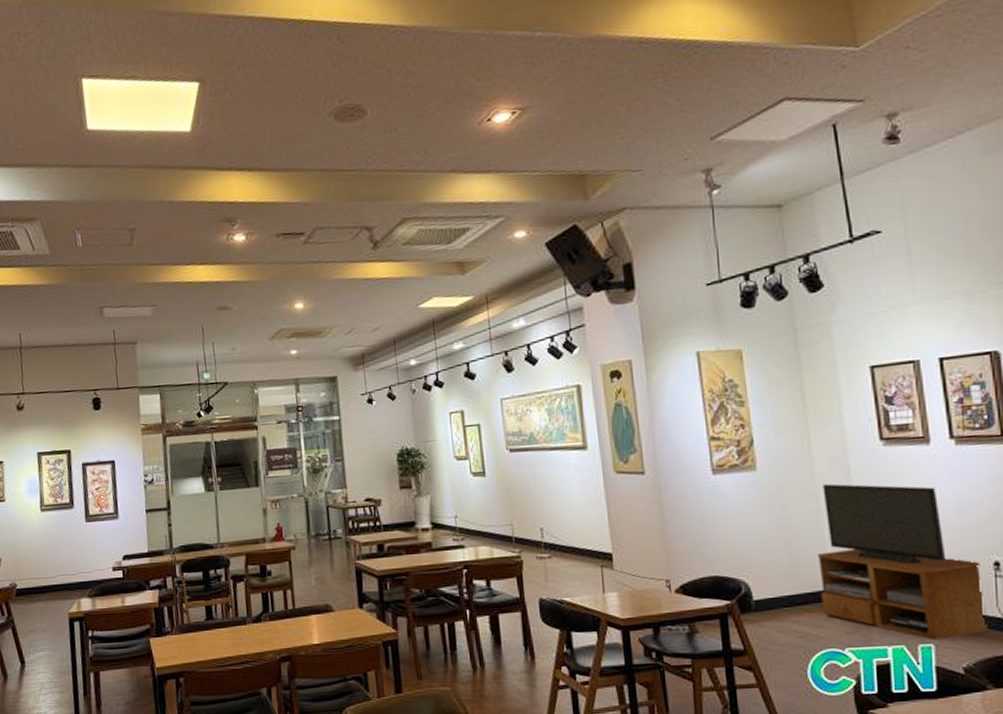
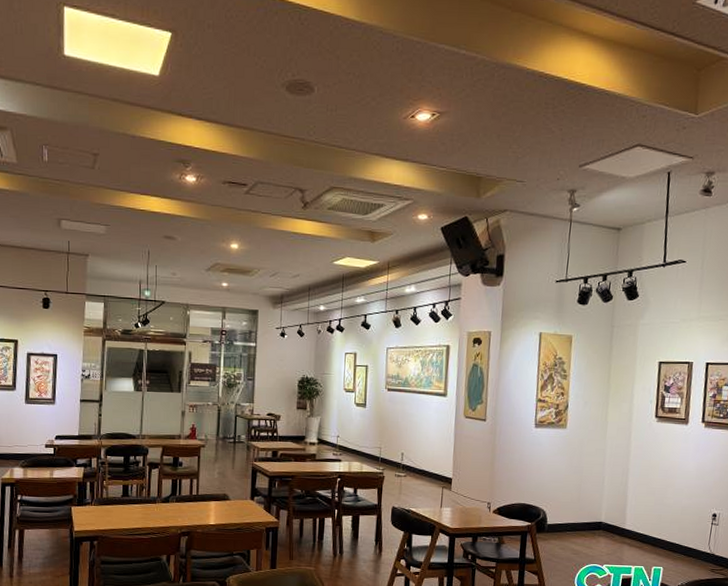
tv stand: present [817,483,989,641] -> none [593,444,704,565]

